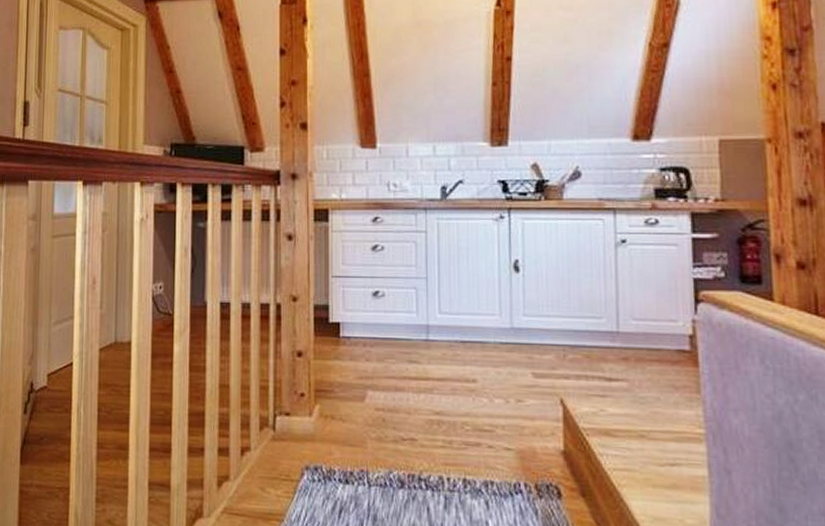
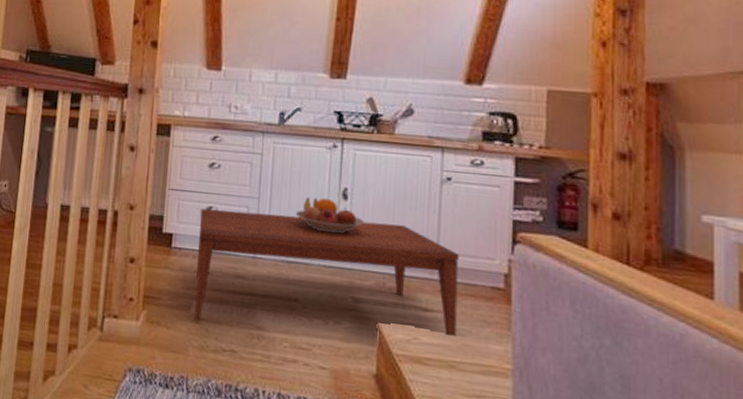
coffee table: none [366,293,644,411] -> present [194,208,459,337]
fruit bowl: none [466,272,539,308] -> present [295,197,365,234]

